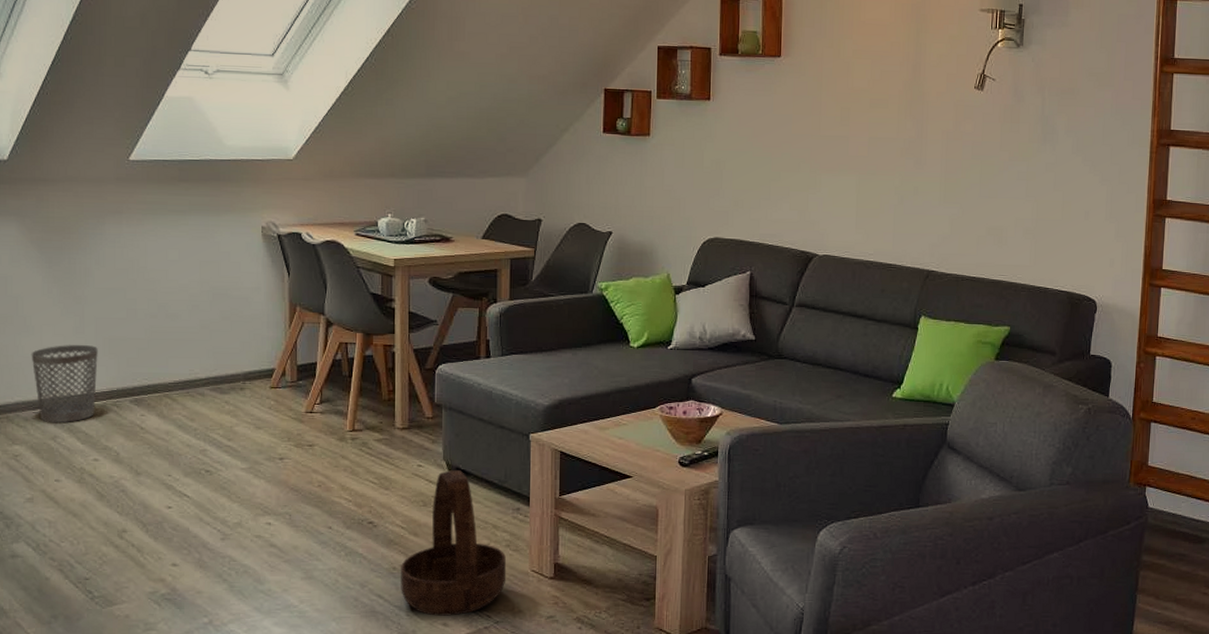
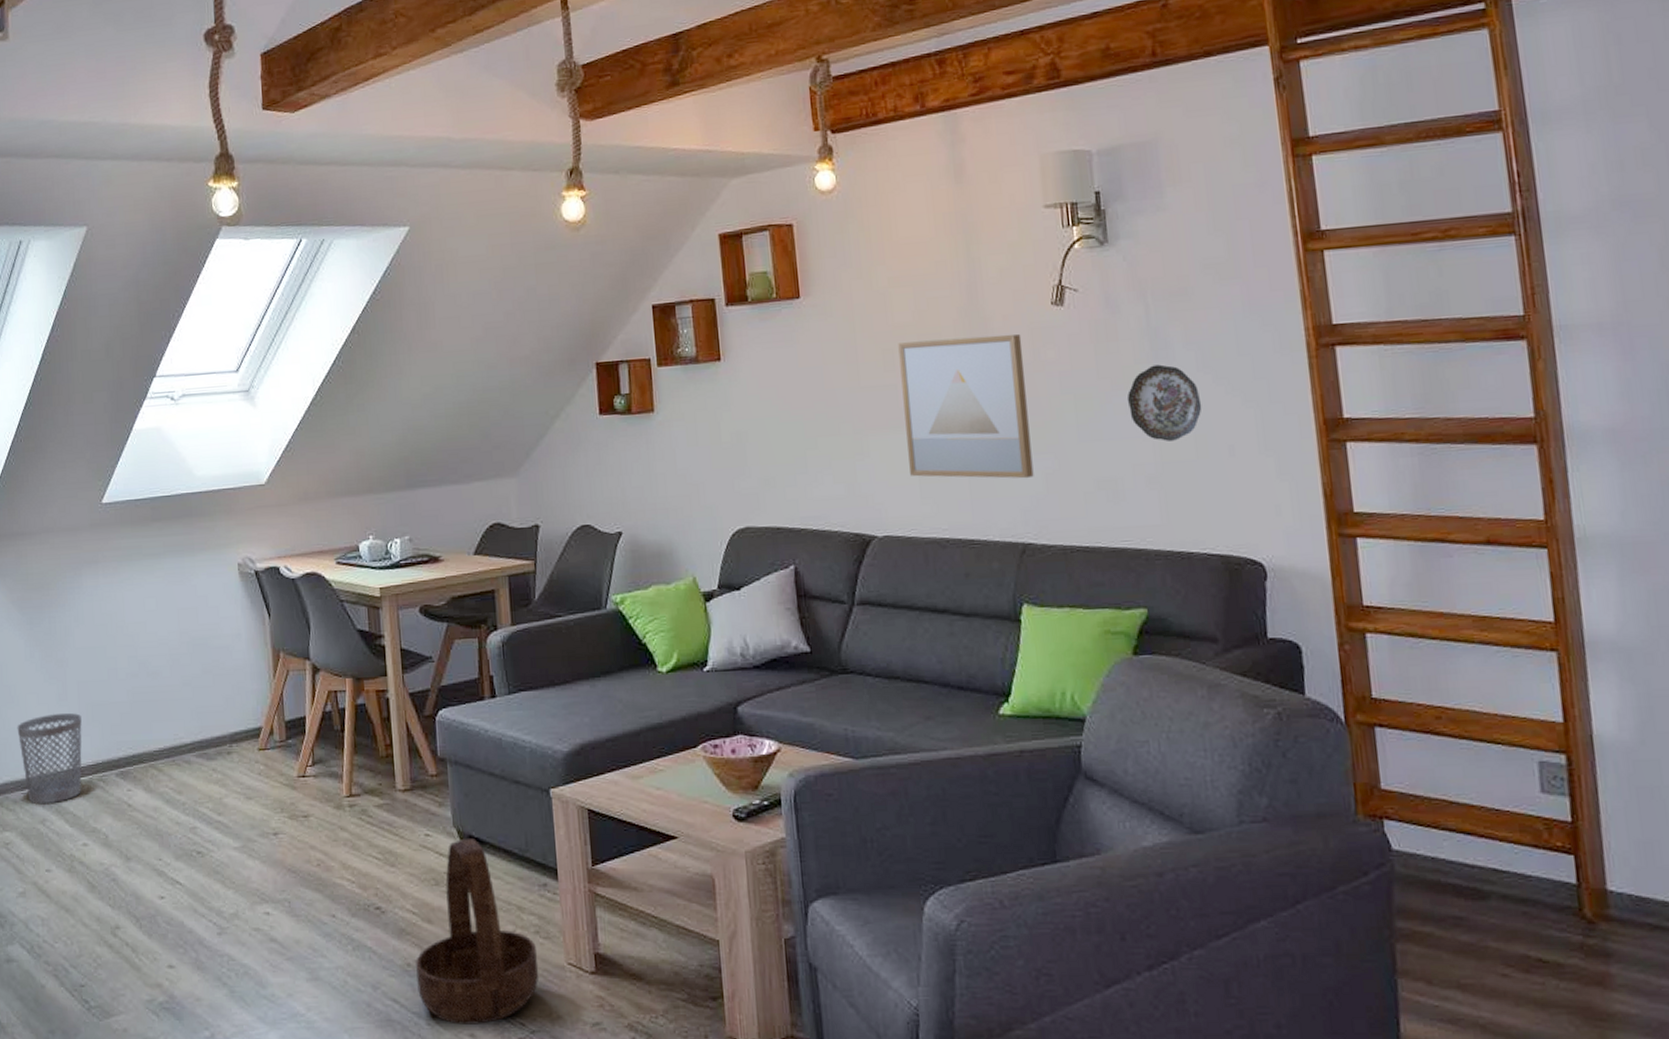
wall art: none [850,104,949,221] -> present [898,334,1034,479]
decorative plate: none [1019,145,1072,204] -> present [1126,364,1202,441]

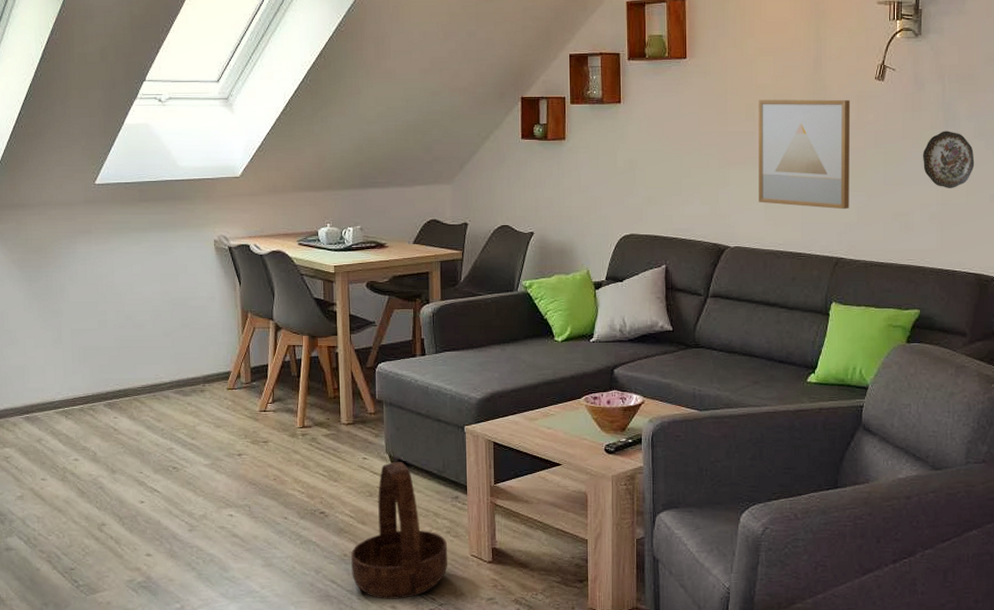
wastebasket: present [17,713,82,805] -> none [16,355,75,427]

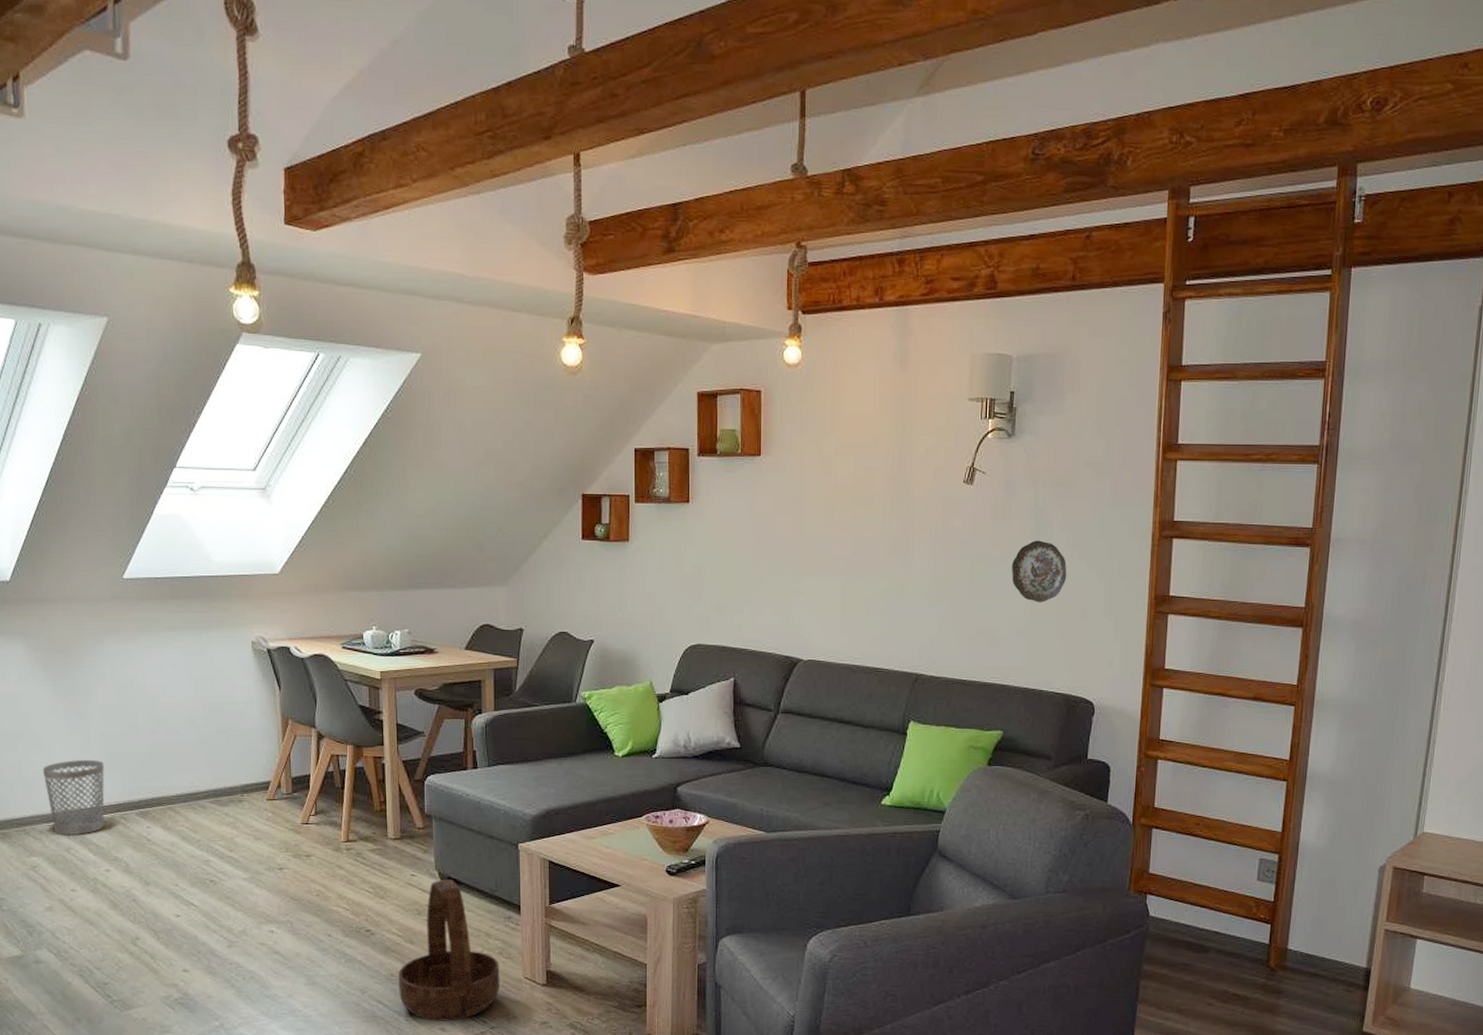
wastebasket: none [16,355,75,427] -> present [42,760,105,836]
wall art: present [758,99,851,210] -> none [835,502,936,623]

